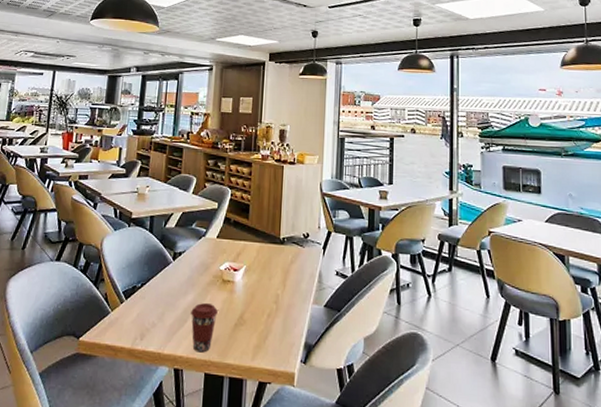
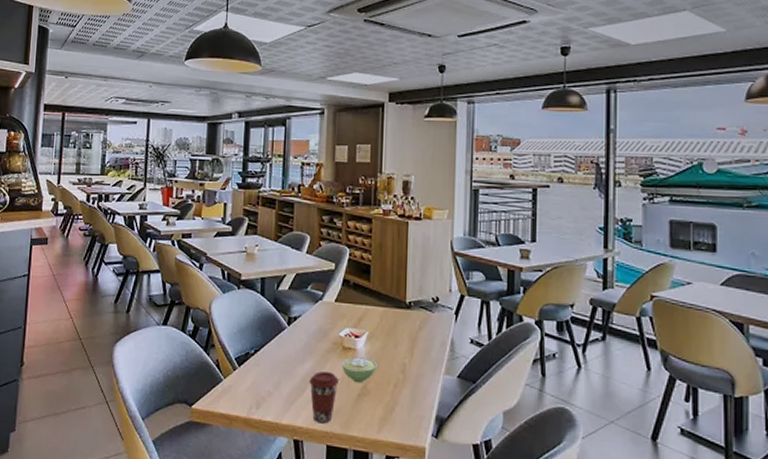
sugar bowl: none [221,289,253,314] -> present [342,357,377,383]

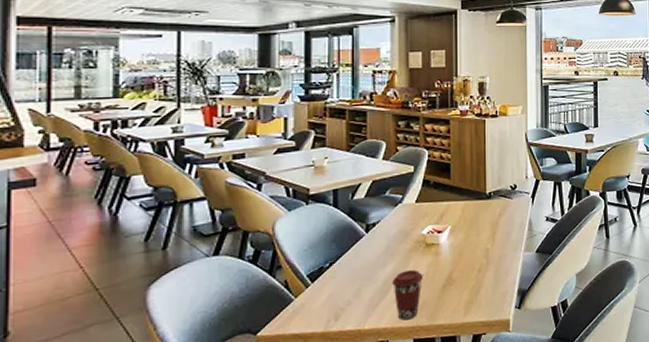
sugar bowl: present [342,357,377,383] -> none [426,250,461,275]

